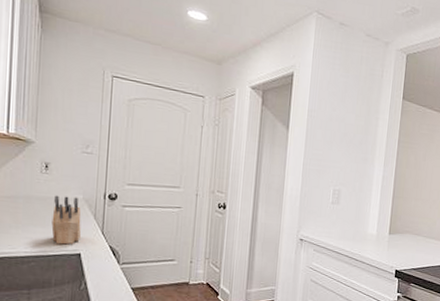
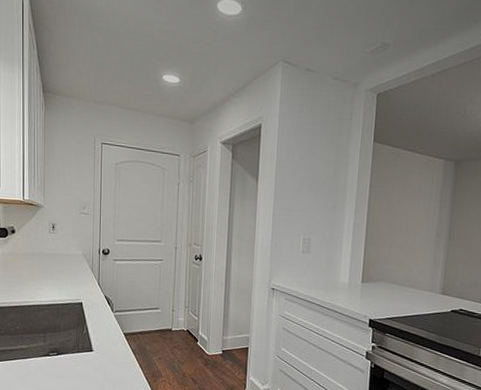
knife block: present [51,195,81,245] -> none [59,252,82,295]

